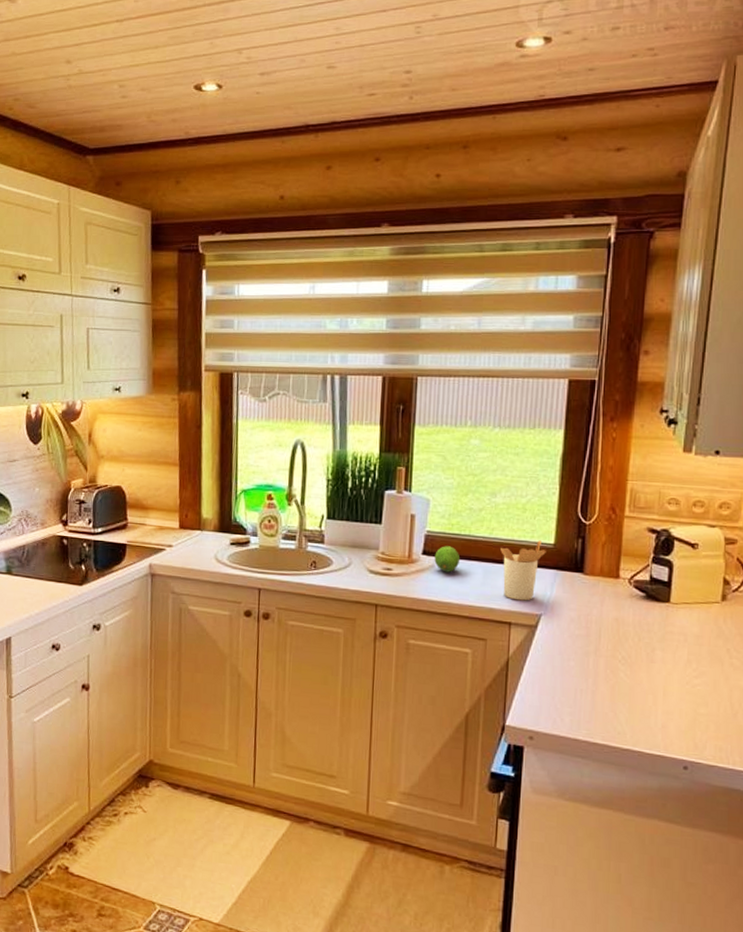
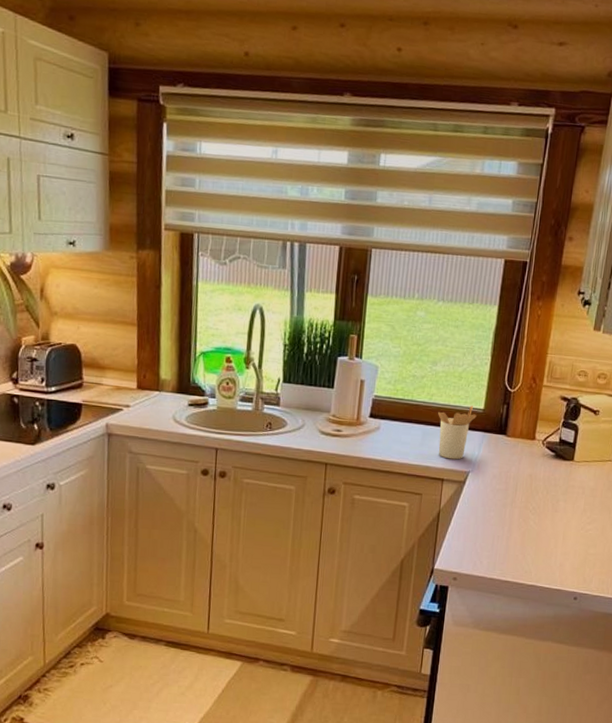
fruit: present [434,546,461,573] -> none [380,409,403,434]

